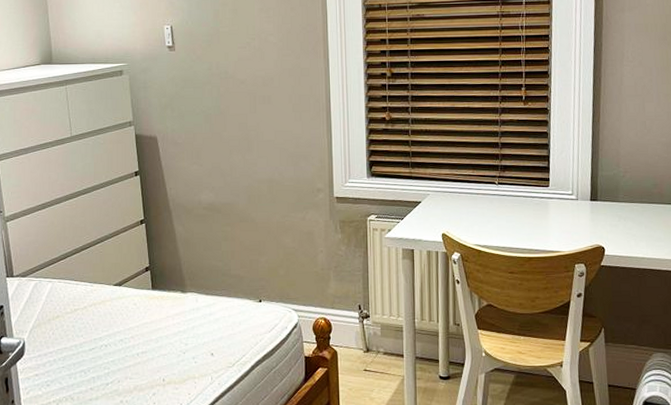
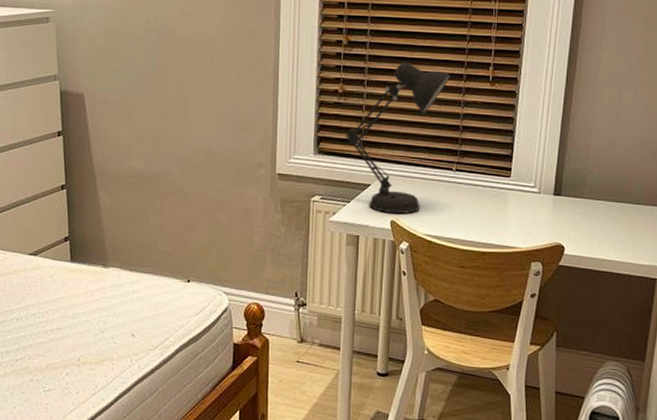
desk lamp: none [394,88,487,227] -> present [345,62,451,213]

